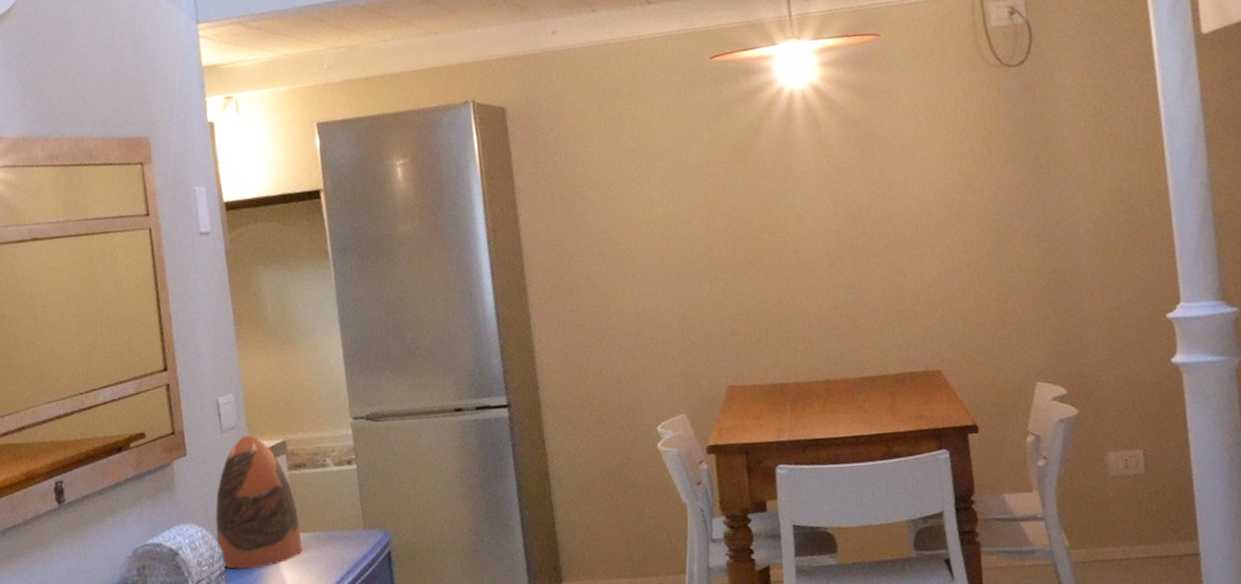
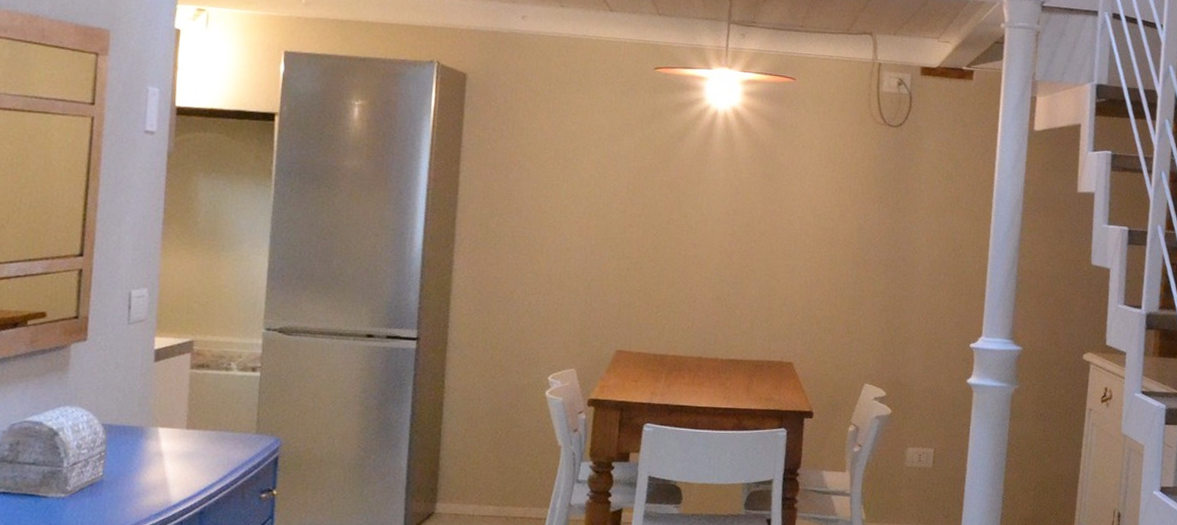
decorative vase: present [215,434,302,569] -> none [101,330,192,458]

